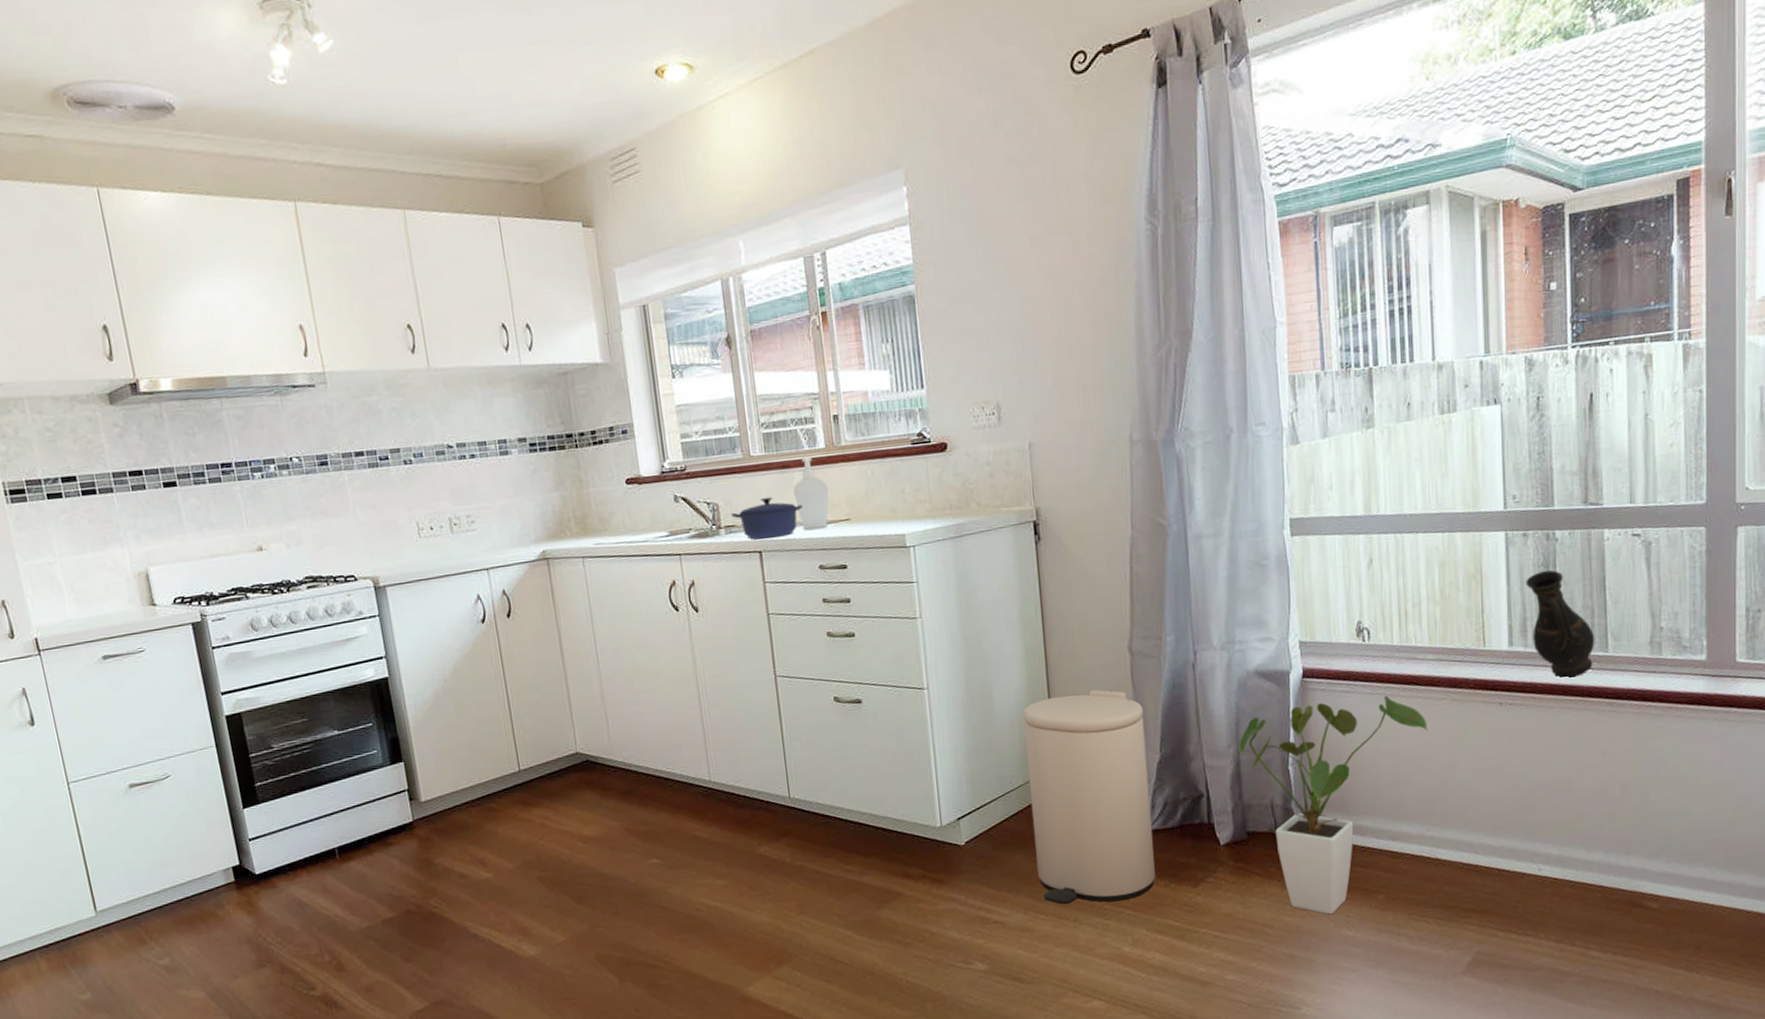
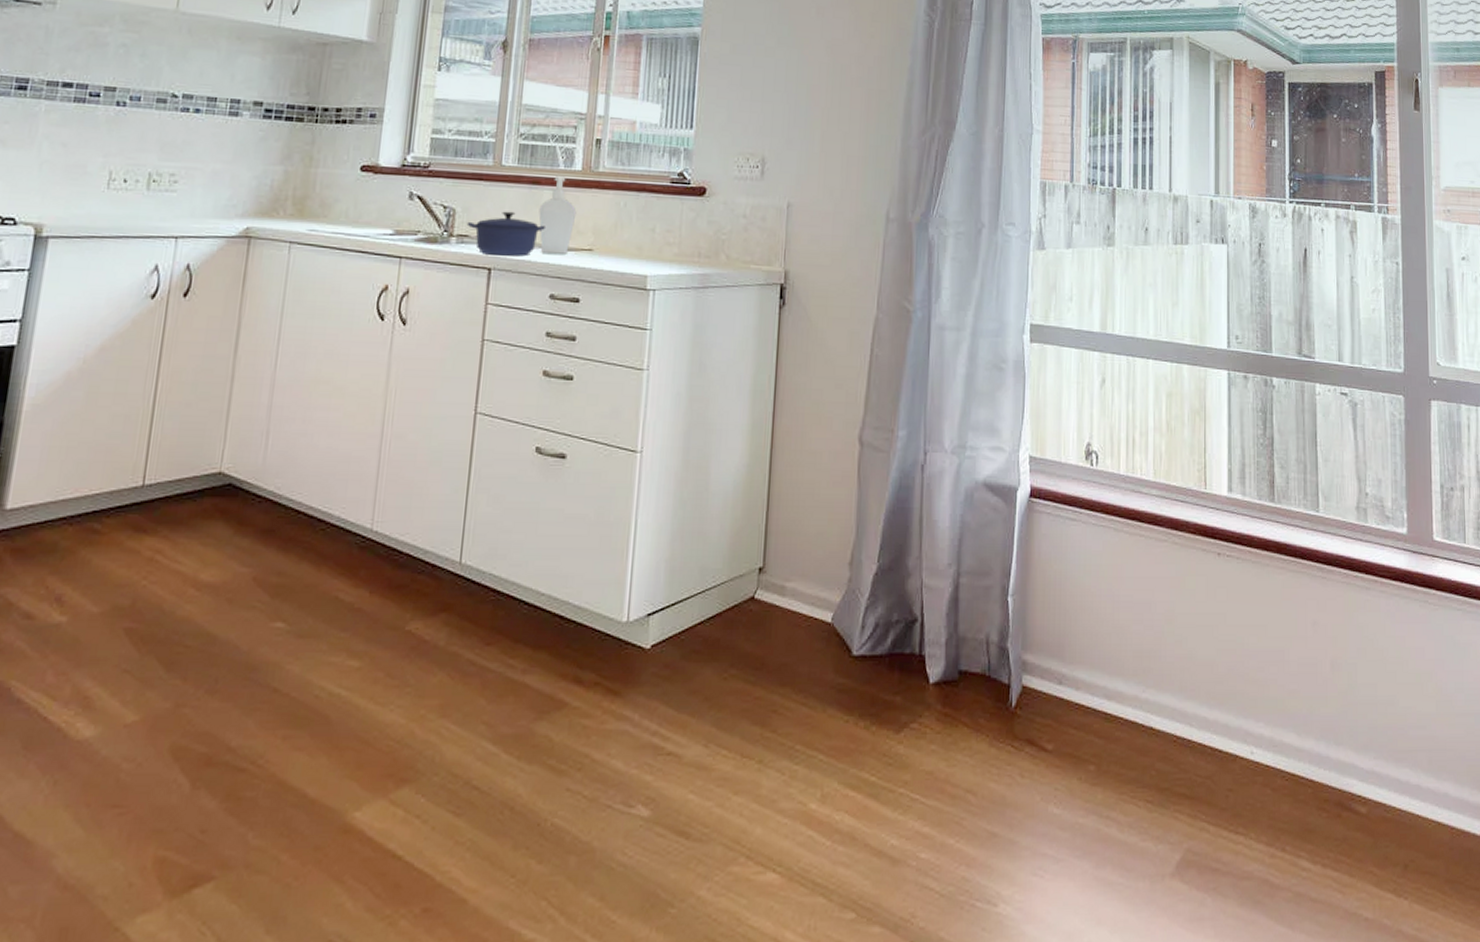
pedal bin: present [1022,689,1155,905] -> none [727,479,865,742]
house plant: present [1239,695,1429,915] -> none [959,528,1149,785]
jug: present [1526,570,1595,678] -> none [1245,417,1307,535]

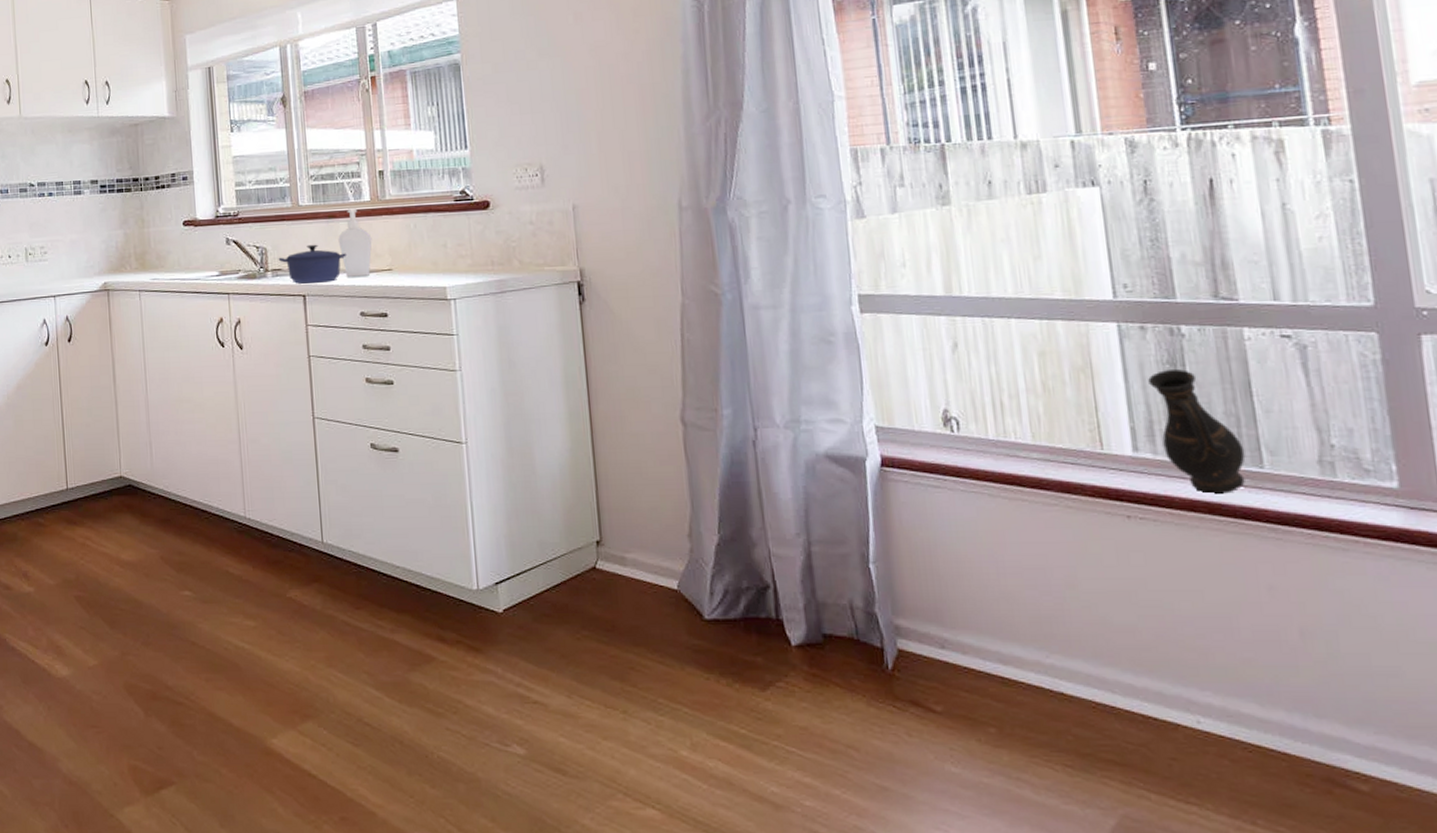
jug: none [1245,417,1307,535] -> present [1148,369,1246,494]

